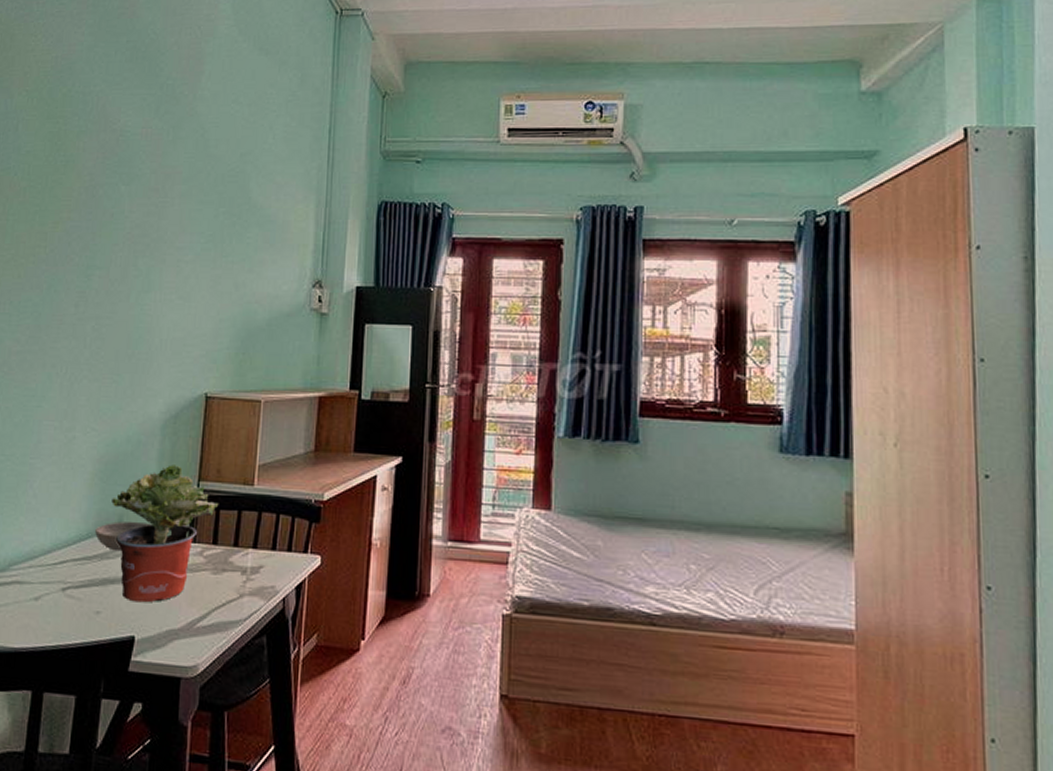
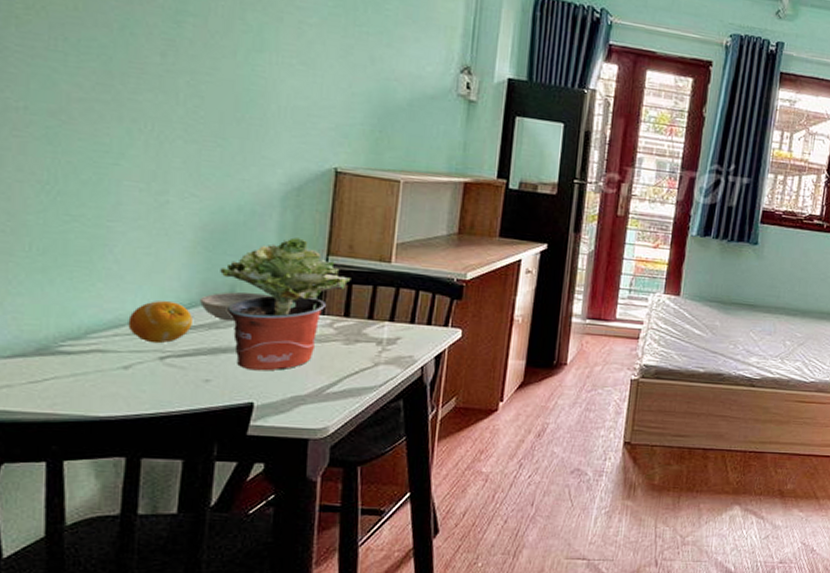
fruit: none [40,531,89,575] -> present [128,300,192,344]

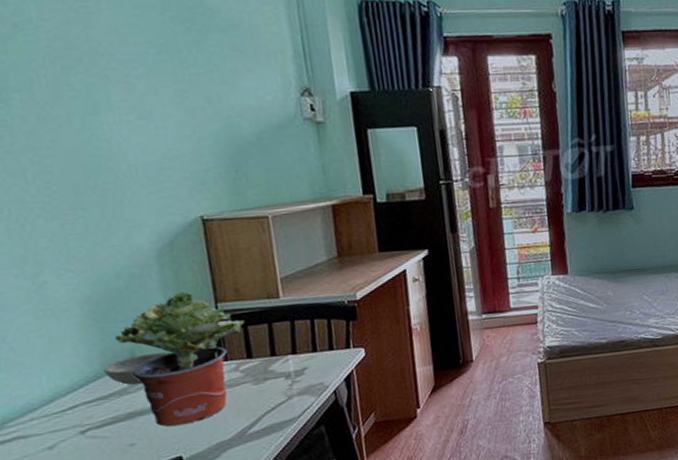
fruit: present [128,300,192,344] -> none [39,377,103,421]

